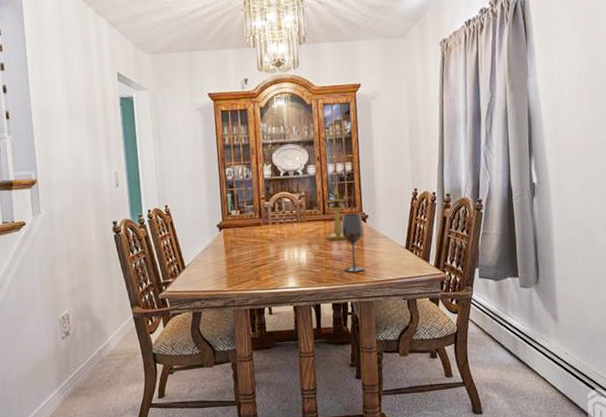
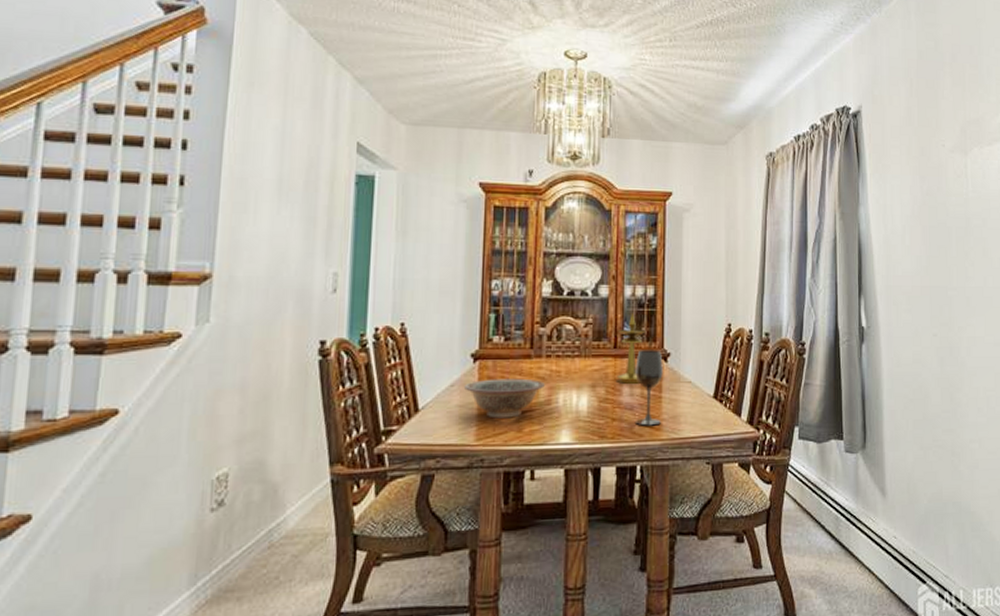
decorative bowl: none [215,241,273,271] -> present [464,378,545,419]

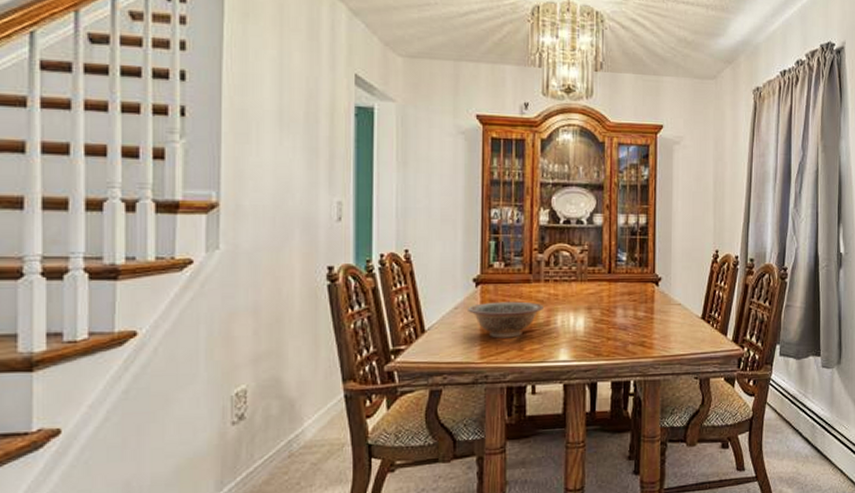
candlestick: present [617,313,646,384] -> none [611,241,638,306]
wine glass: present [634,350,663,426] -> none [628,274,655,345]

